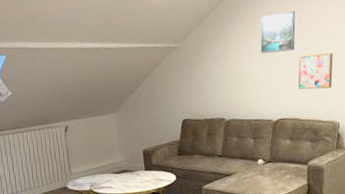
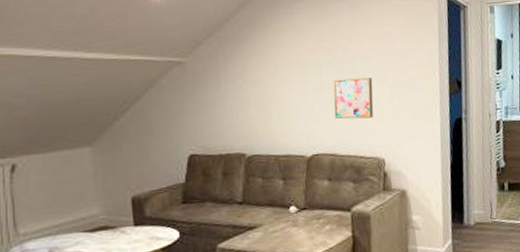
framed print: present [260,11,296,53] -> none [286,27,329,75]

